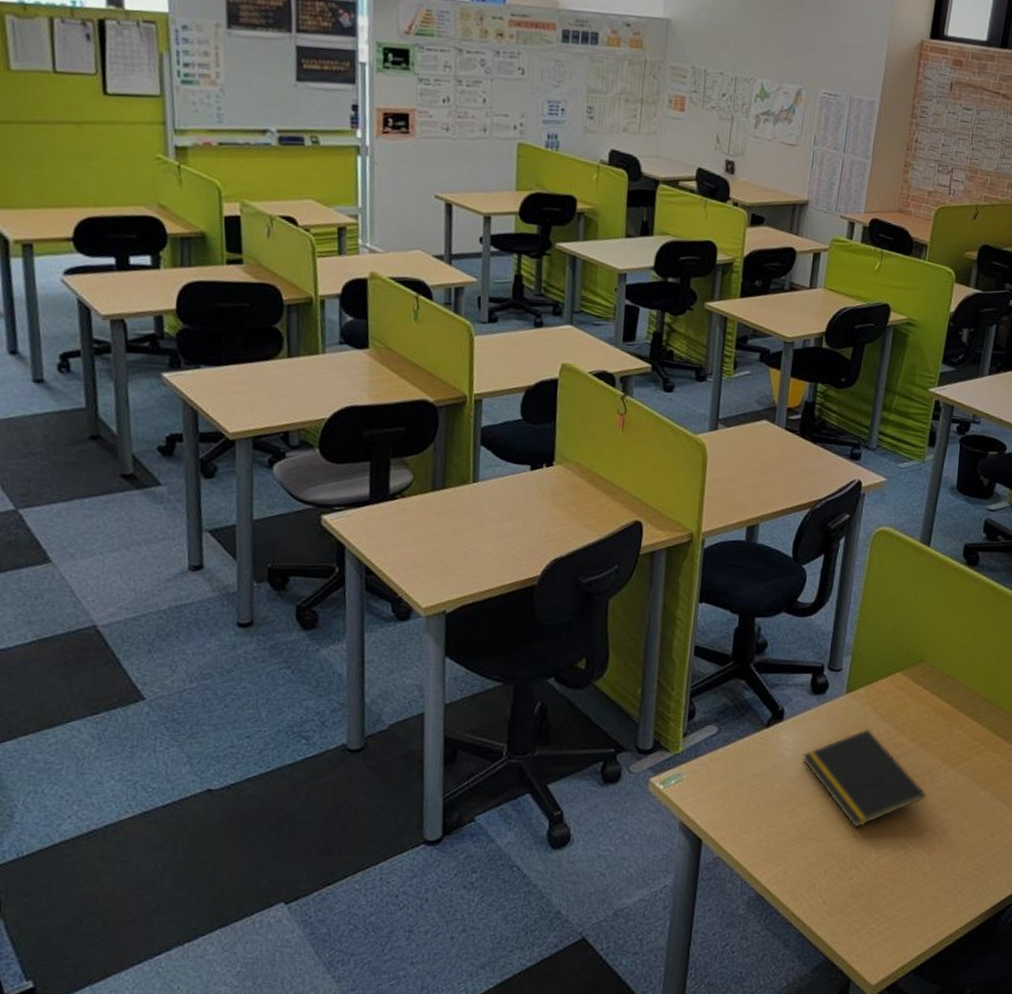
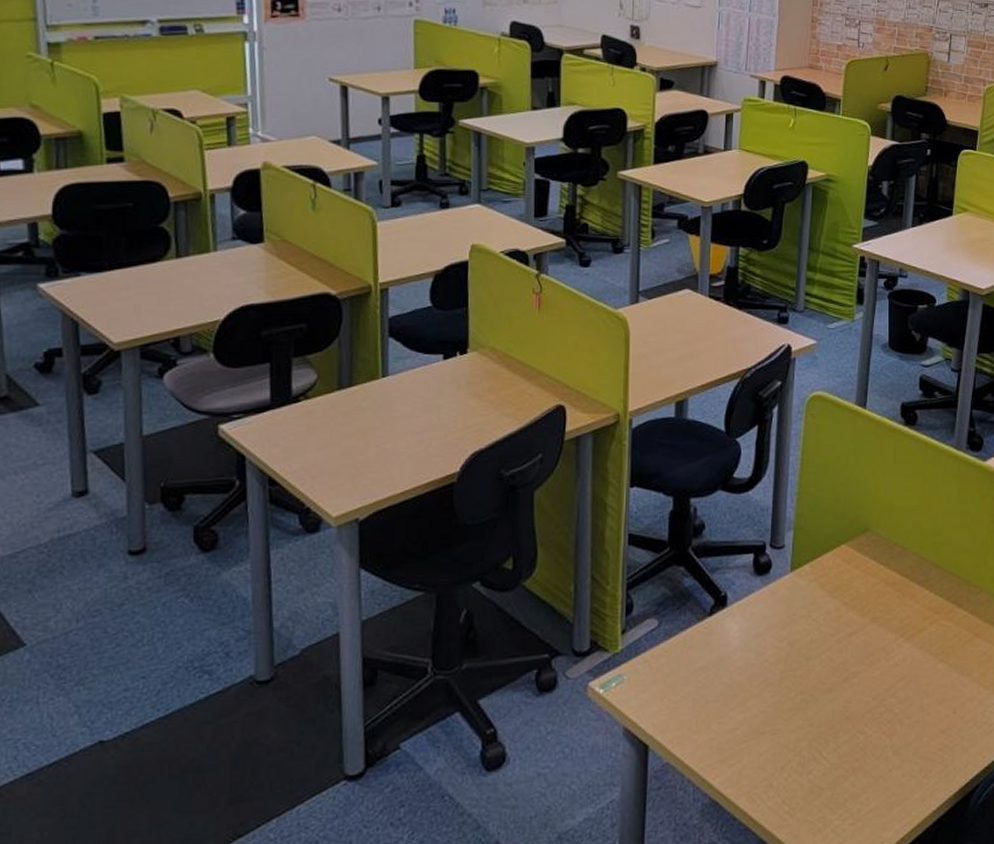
notepad: present [802,728,927,828] -> none [750,607,883,716]

